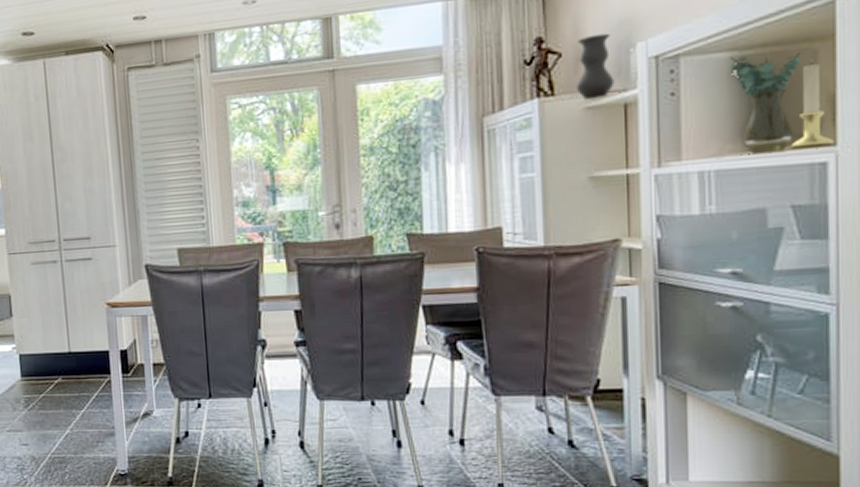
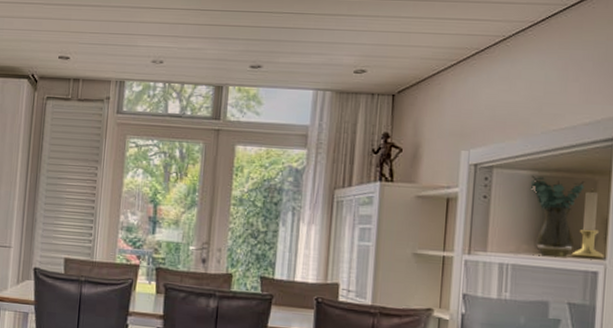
vase: present [575,33,615,100] -> none [410,138,442,191]

